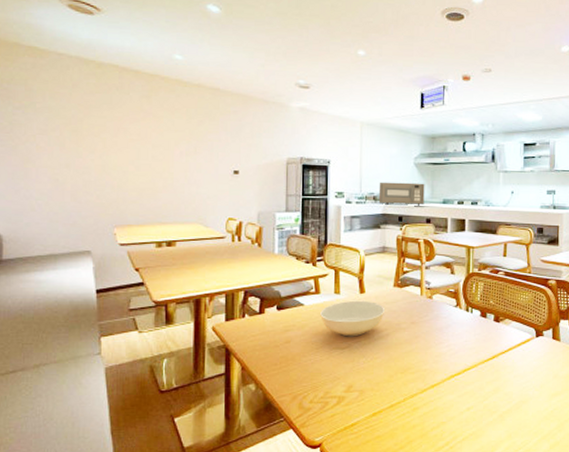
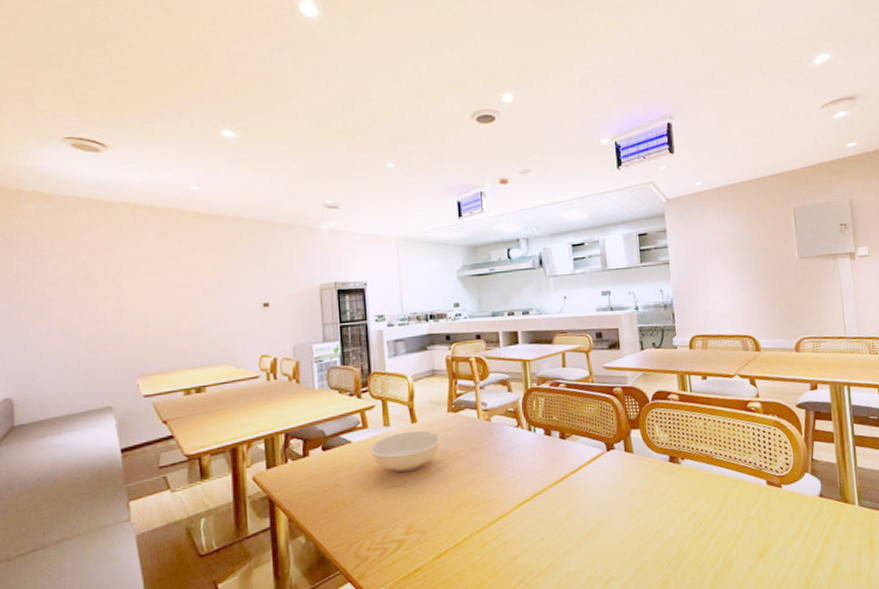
microwave: present [378,182,425,206] -> none [421,297,472,324]

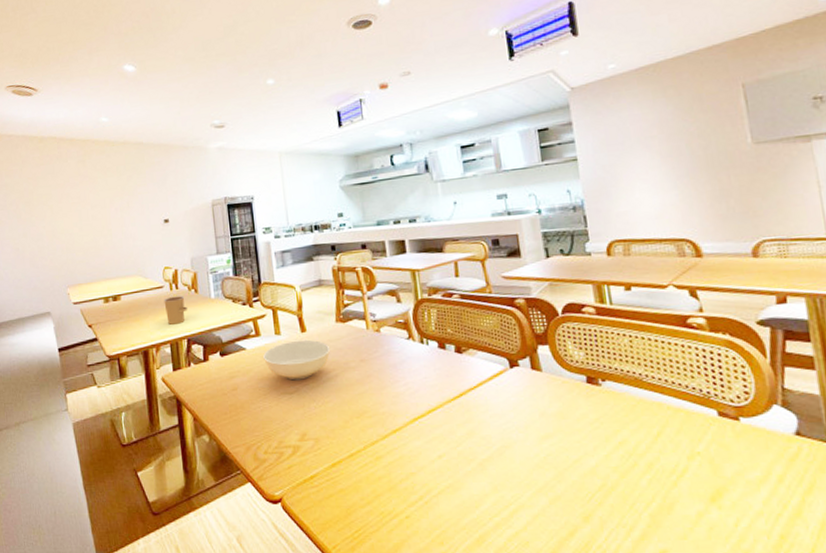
cup: none [259,386,286,419] -> present [164,296,187,326]

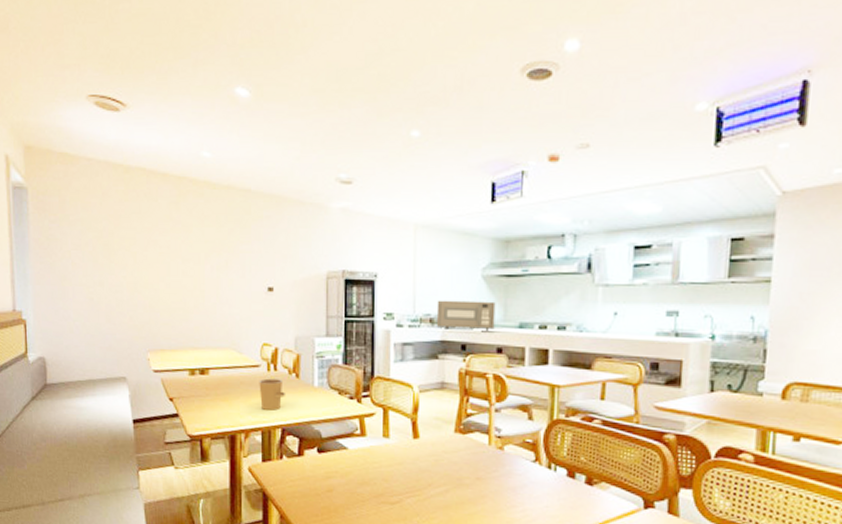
bowl: present [263,339,331,381] -> none [367,446,444,491]
microwave: none [305,206,357,235] -> present [436,300,496,331]

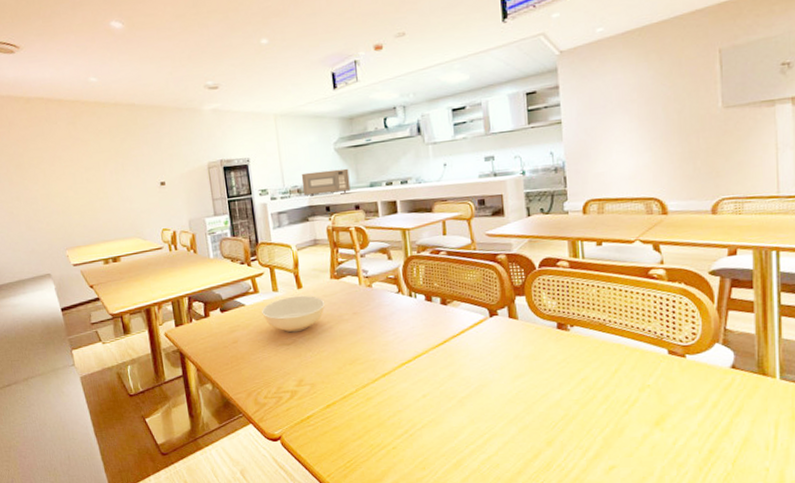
cup: present [259,378,285,412] -> none [163,256,187,285]
bowl: none [367,446,444,491] -> present [261,295,326,333]

